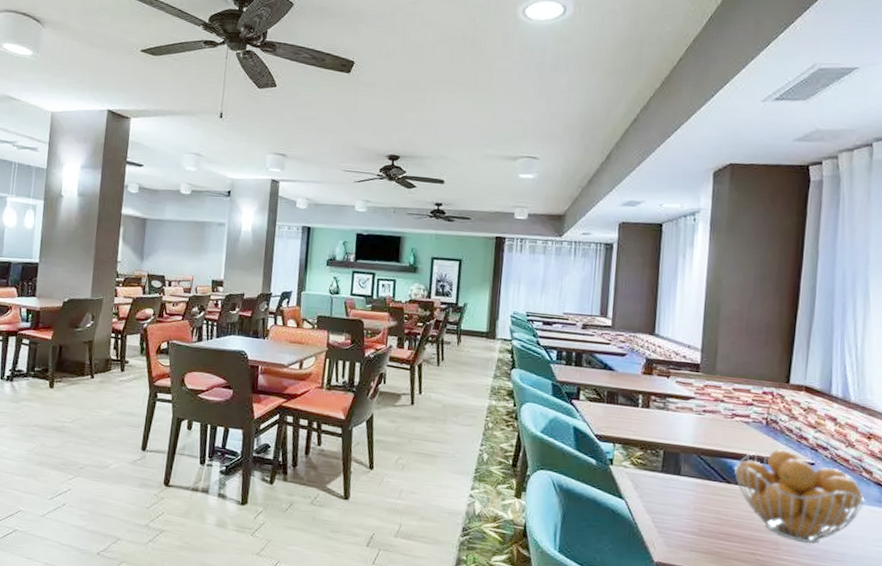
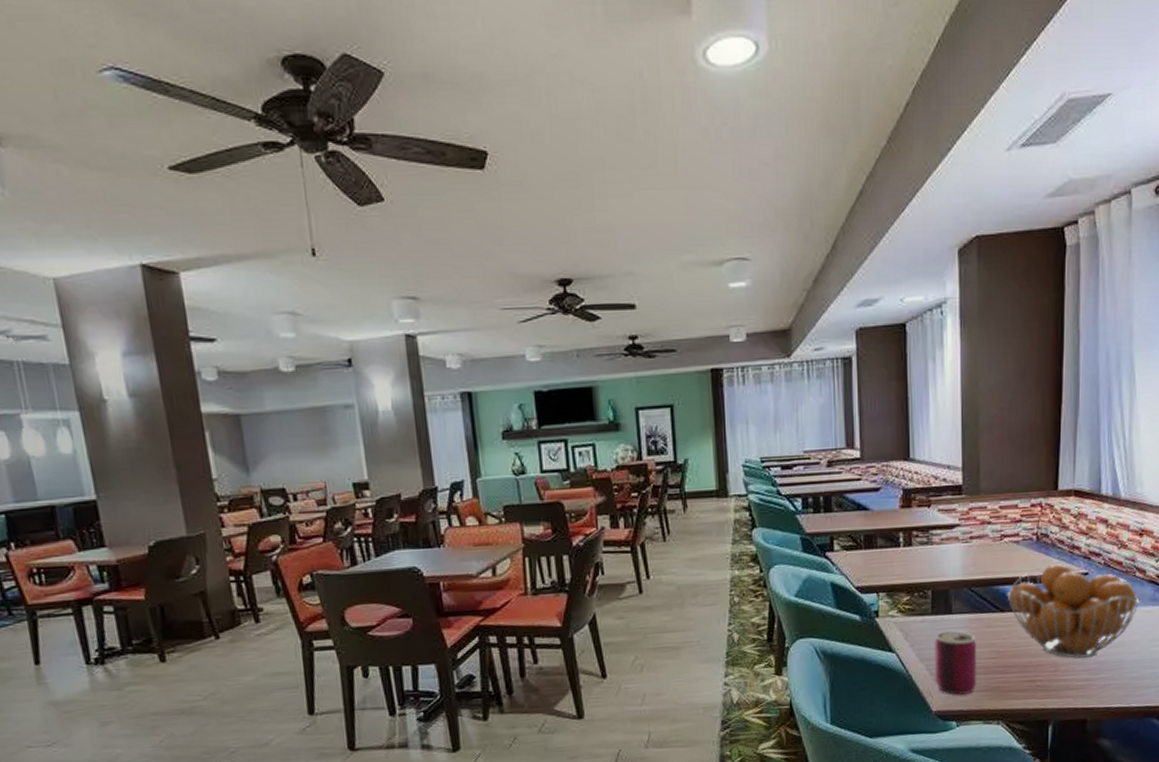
can: none [659,489,702,553] -> present [934,630,977,696]

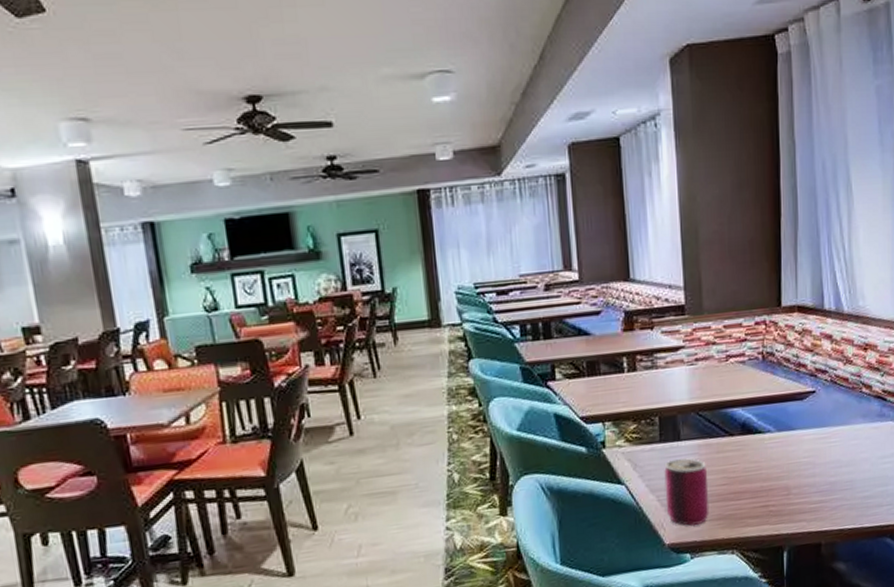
fruit basket: present [1007,563,1140,659] -> none [735,382,867,480]

